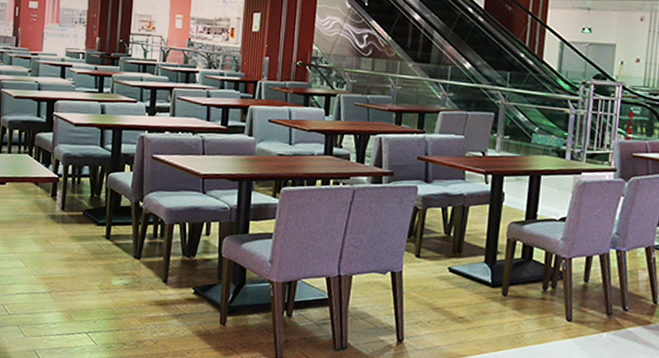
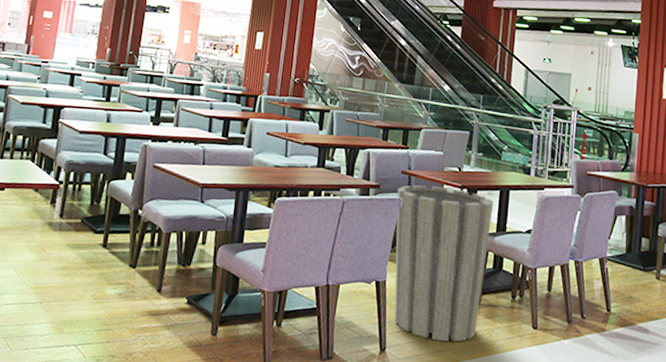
trash can: none [411,172,523,334] -> present [394,185,494,342]

